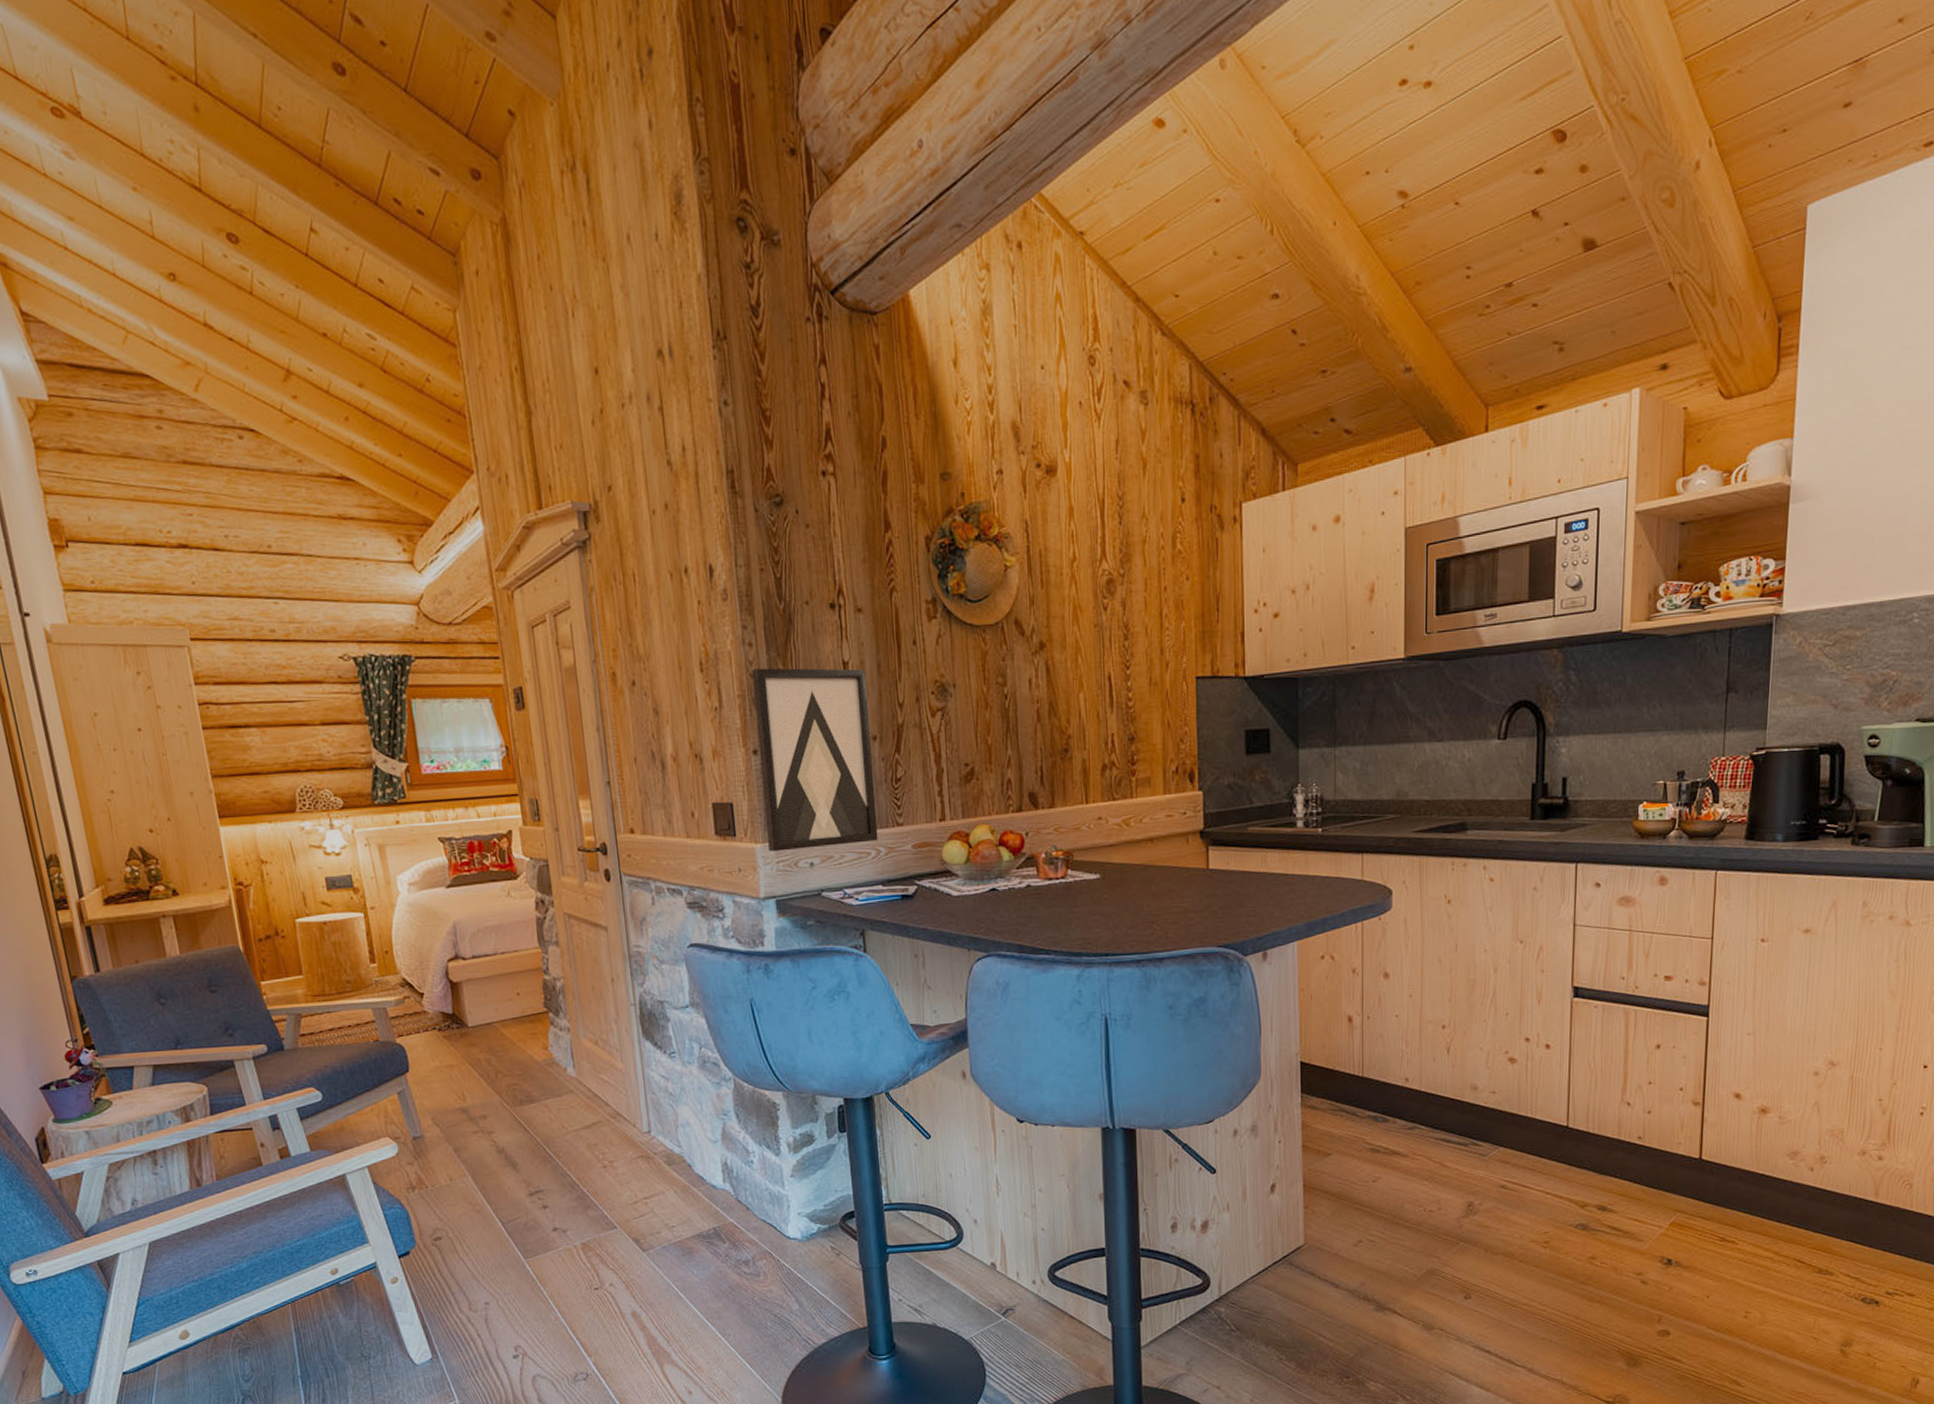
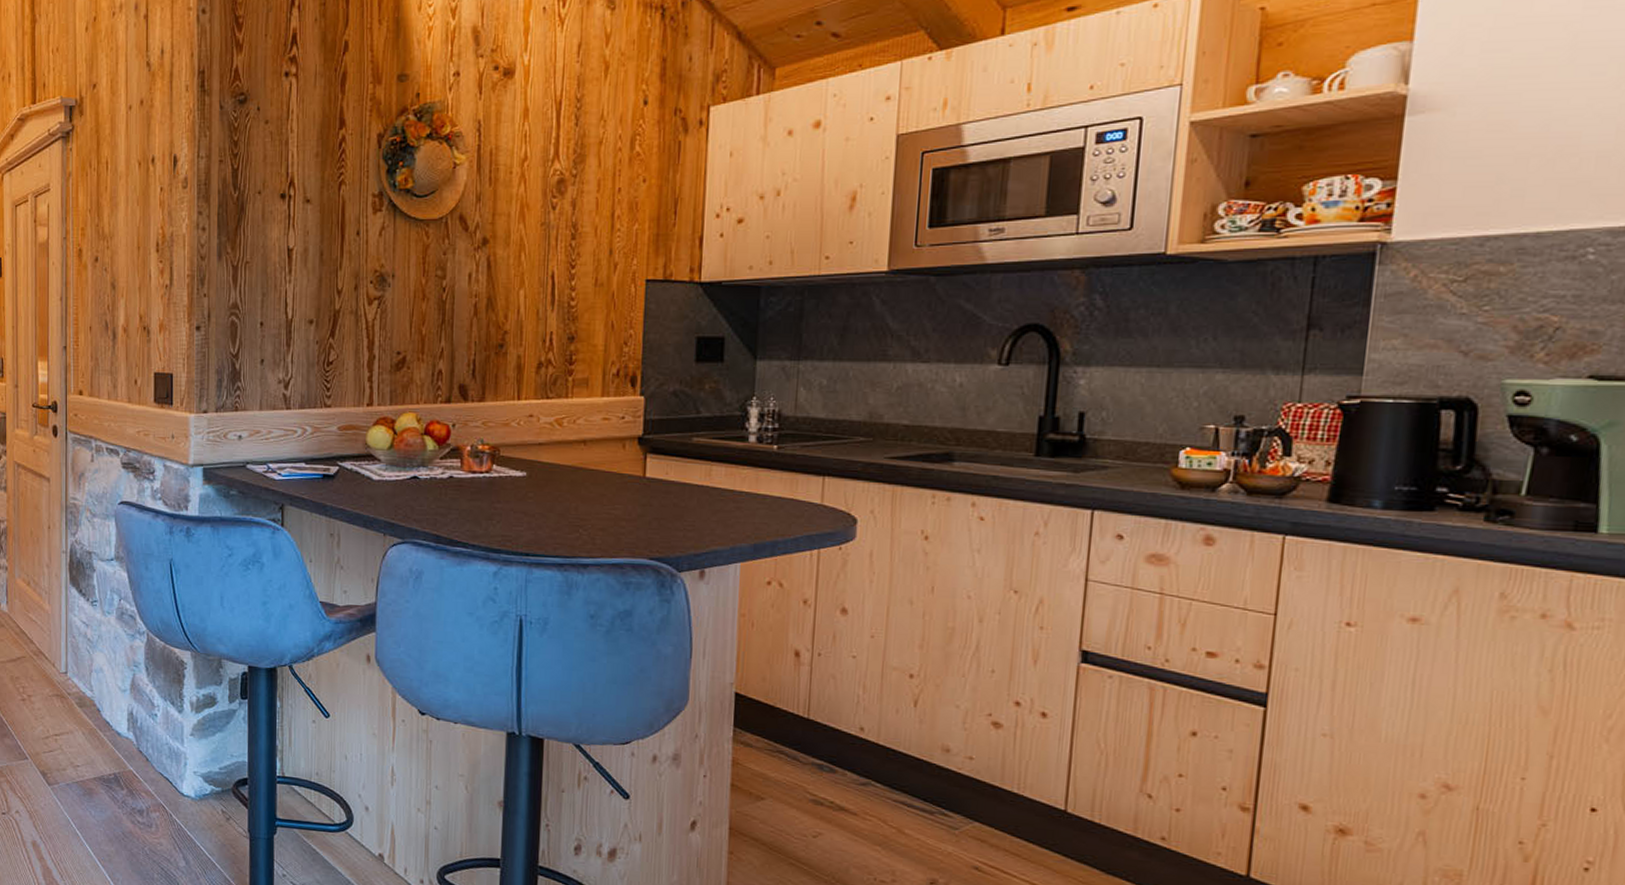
wall art: present [752,668,878,852] -> none [201,251,308,423]

